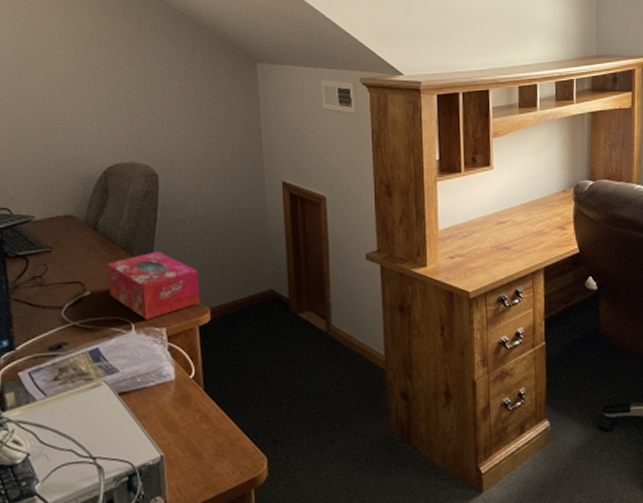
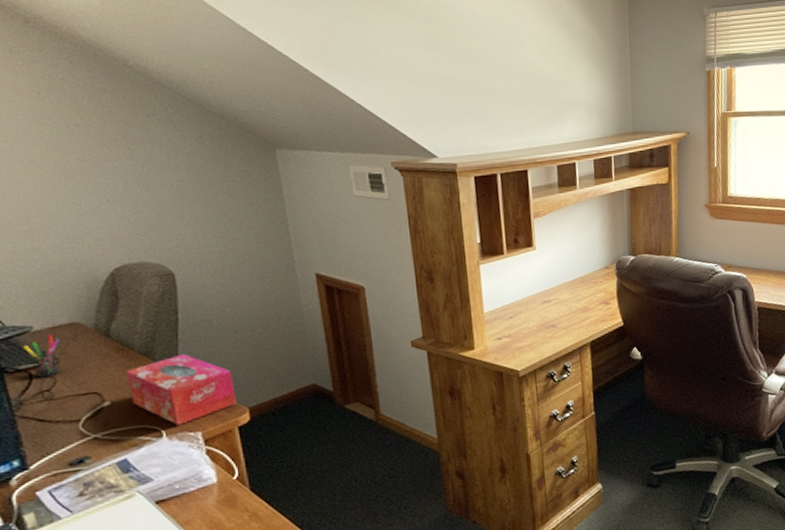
pen holder: none [24,225,55,265] -> present [23,335,61,378]

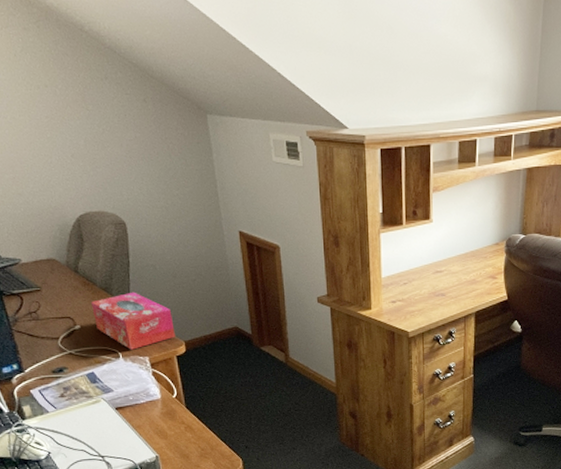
pen holder: present [23,335,61,378] -> none [15,268,43,302]

